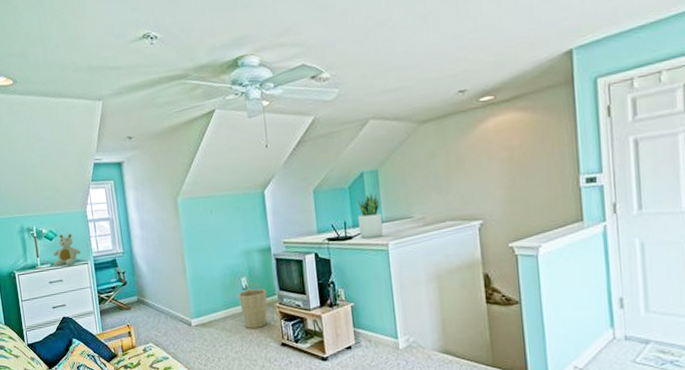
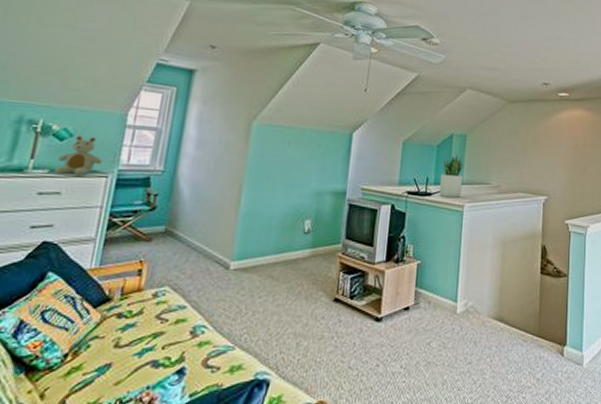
basket: present [238,284,268,330] -> none [296,228,331,280]

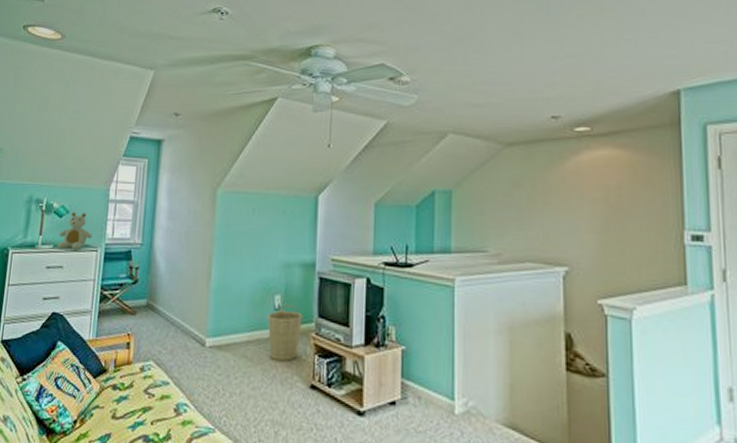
basket: none [296,228,331,280] -> present [267,305,303,362]
planter: present [439,154,465,199] -> none [422,215,452,271]

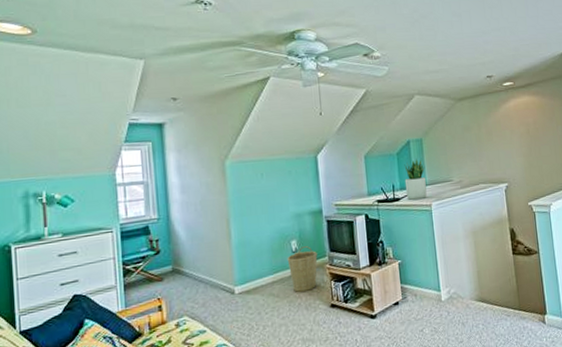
stuffed bear: present [56,212,92,251] -> none [66,199,104,237]
planter: none [422,215,452,271] -> present [404,158,427,201]

